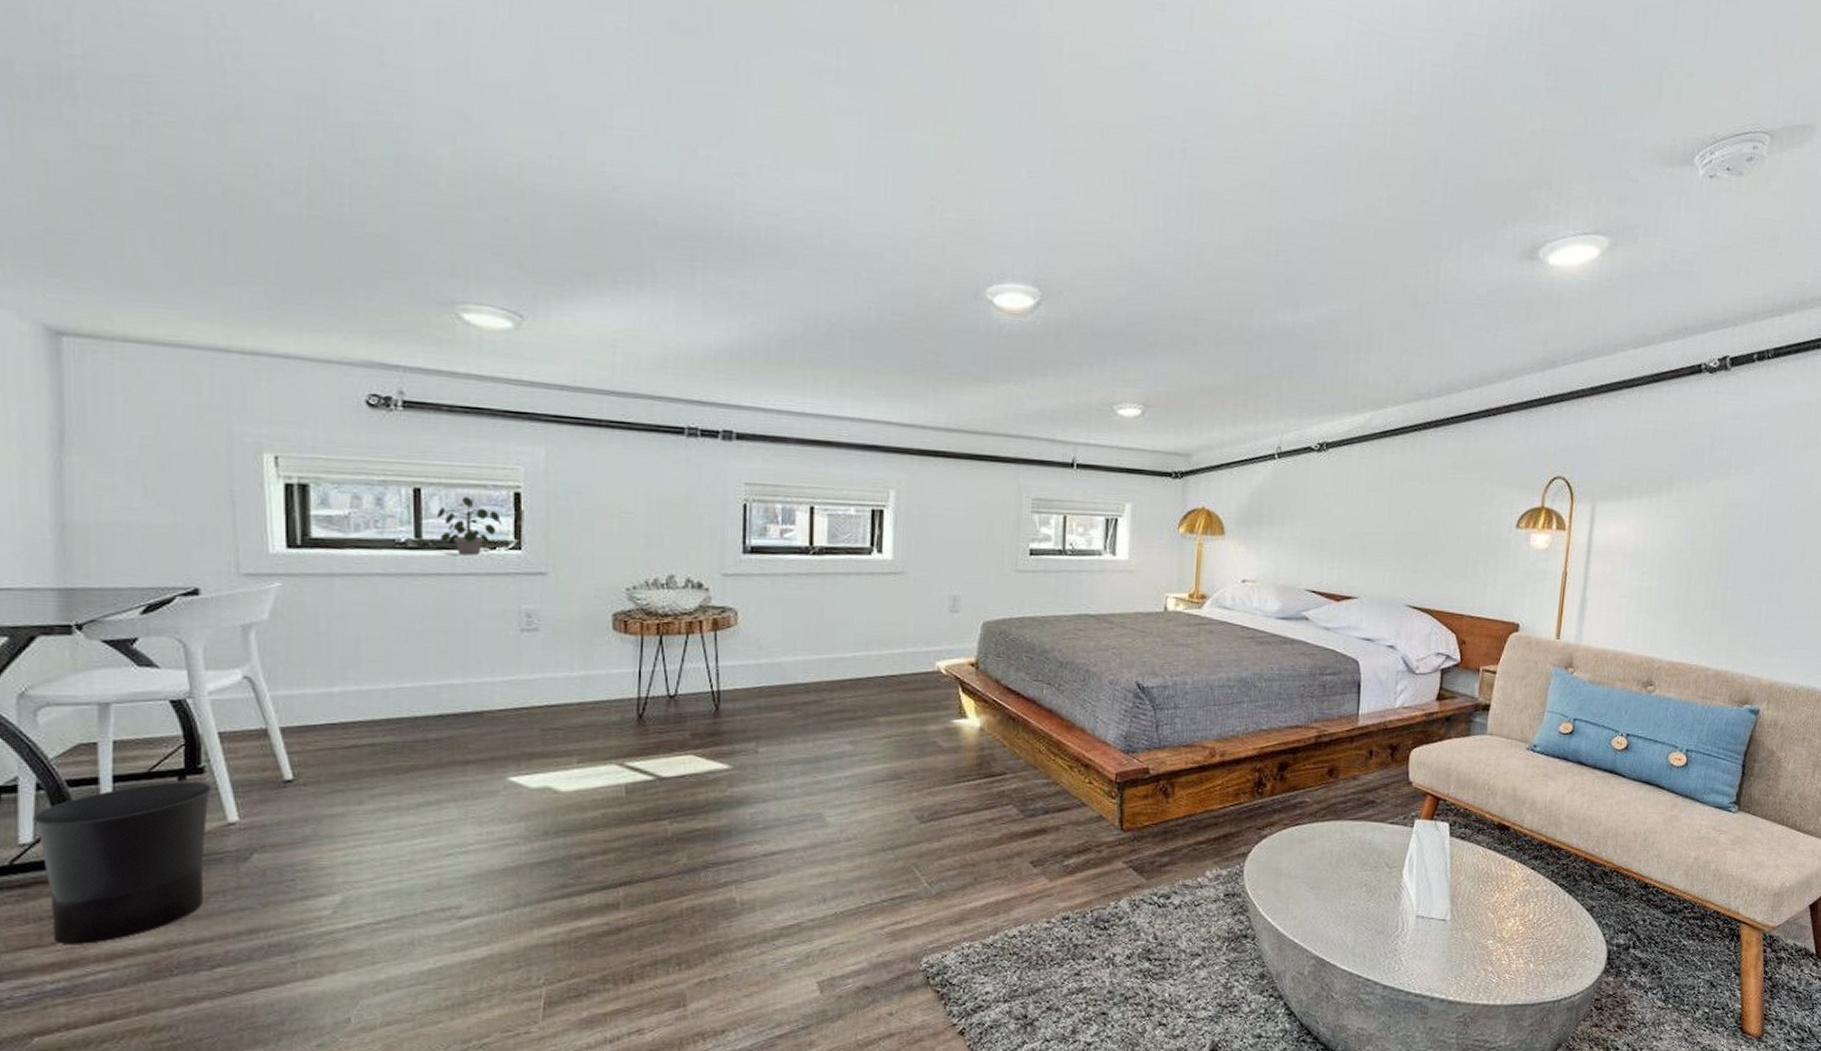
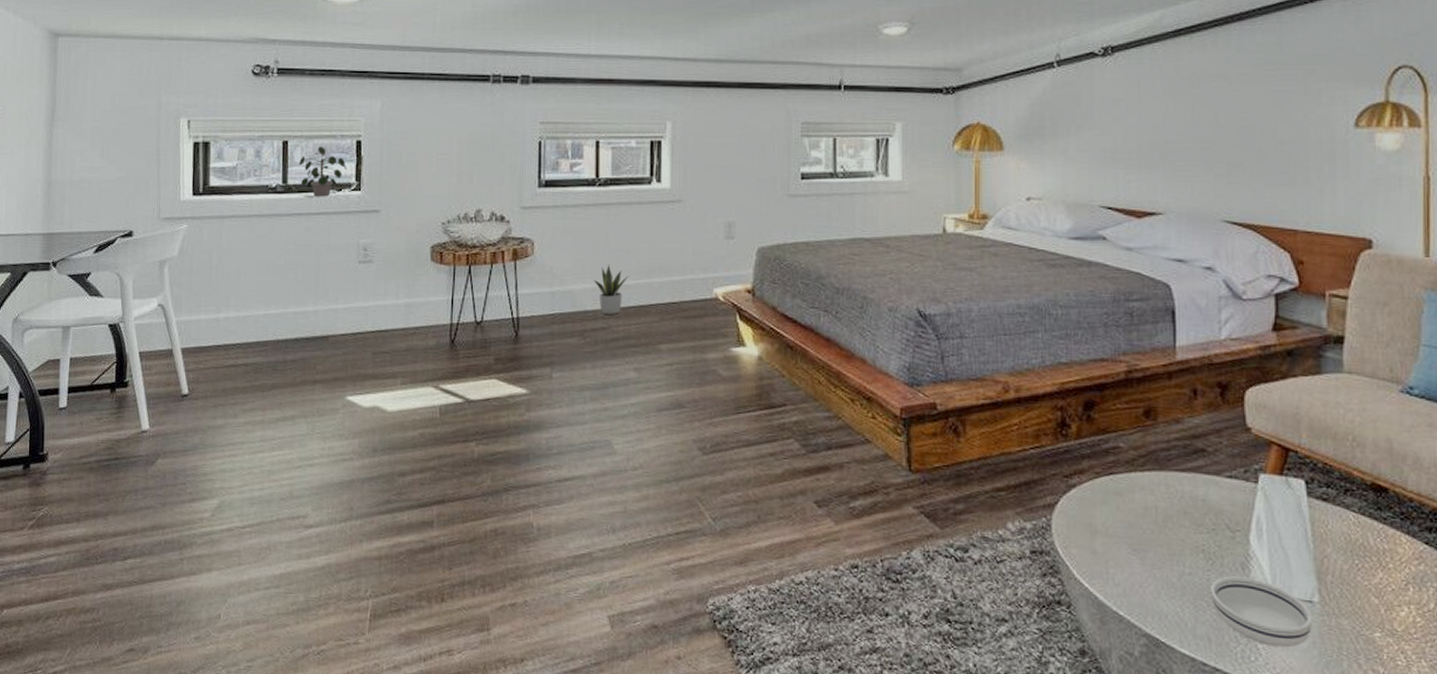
waste bin: present [33,781,213,944] -> none [15,393,133,531]
potted plant: none [805,636,846,689] -> present [593,264,630,316]
bowl: none [1369,904,1445,958] -> present [1211,576,1313,648]

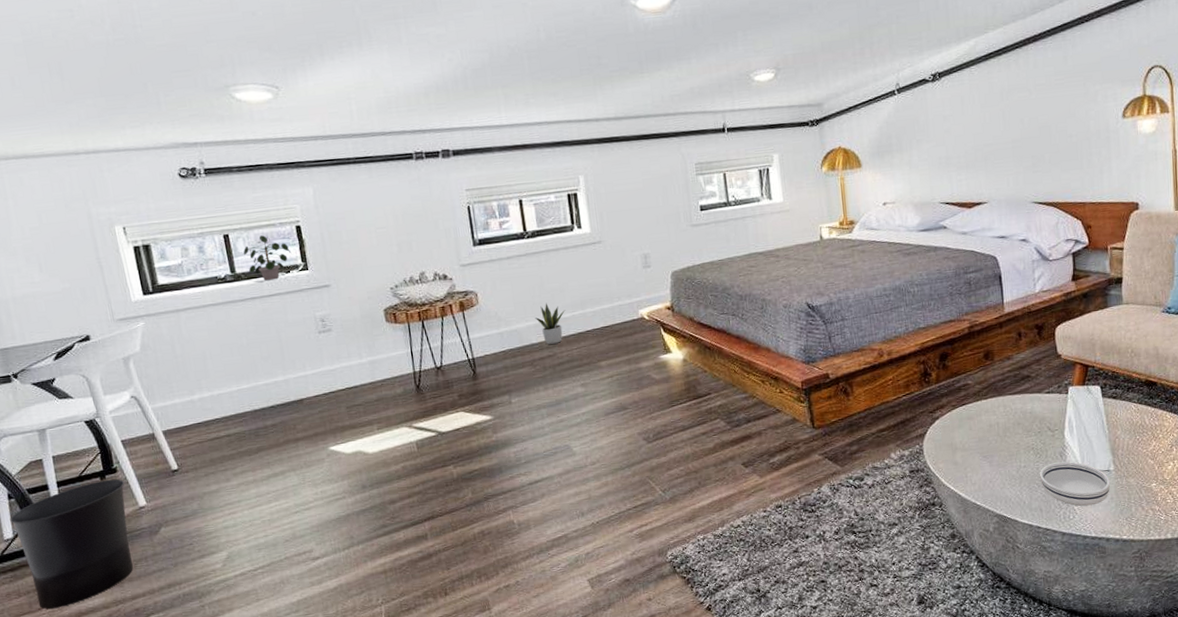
waste bin: none [15,393,133,531] -> present [10,479,133,609]

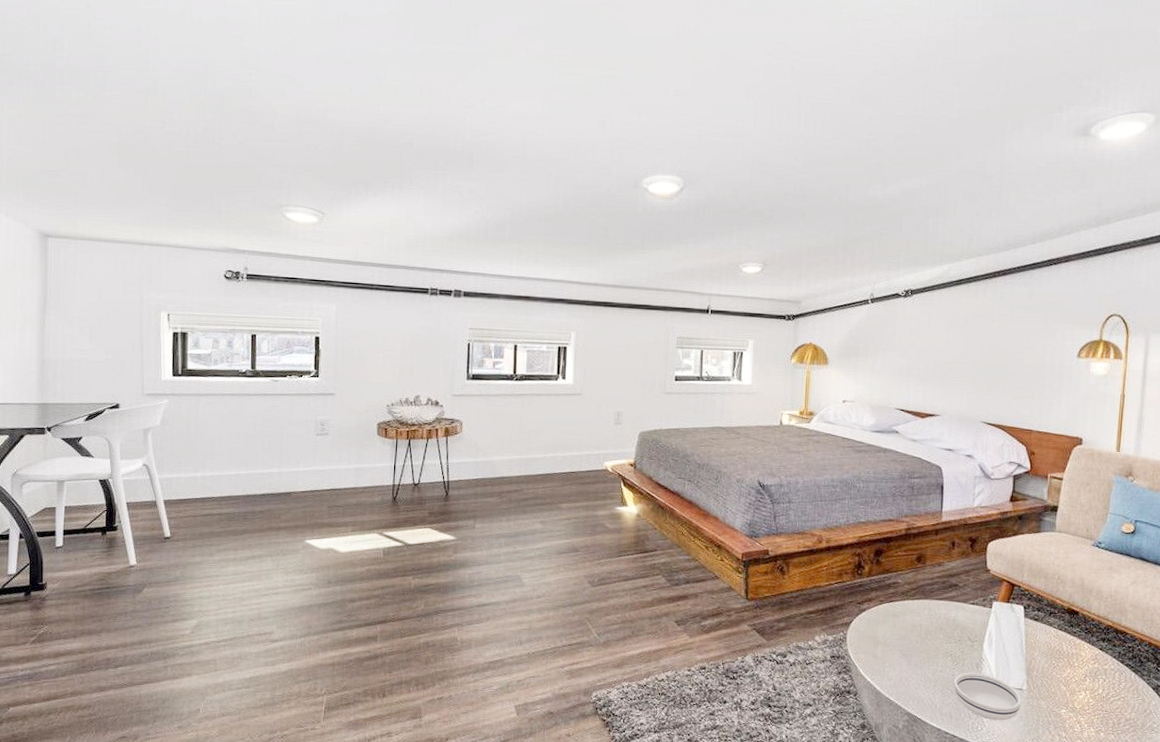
waste bin: present [10,479,133,609] -> none [16,535,122,645]
potted plant: present [243,235,292,281] -> none [266,340,307,381]
potted plant: present [535,302,566,345] -> none [509,441,539,481]

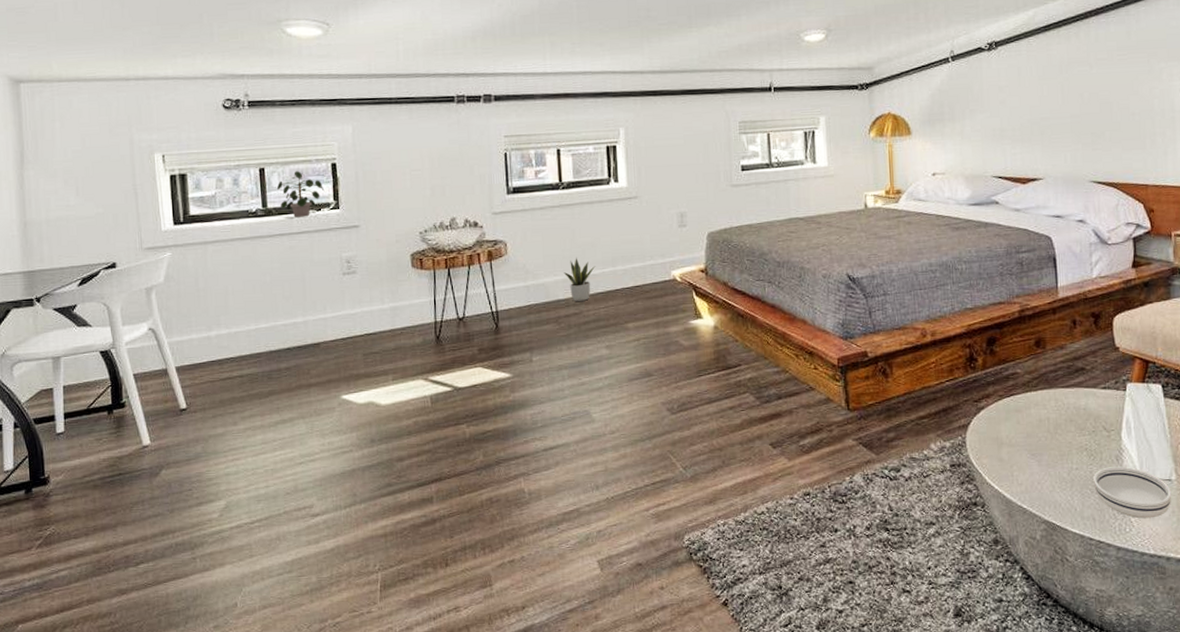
potted plant: none [266,340,307,381] -> present [277,171,325,218]
potted plant: none [509,441,539,481] -> present [563,257,596,302]

